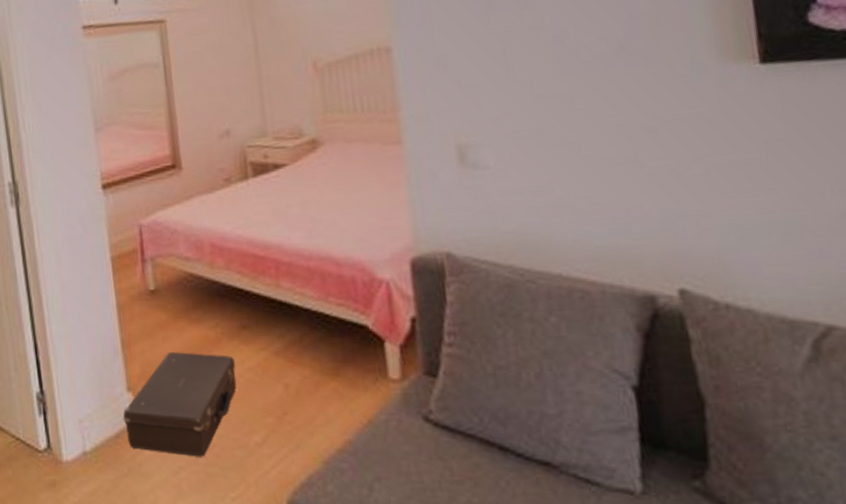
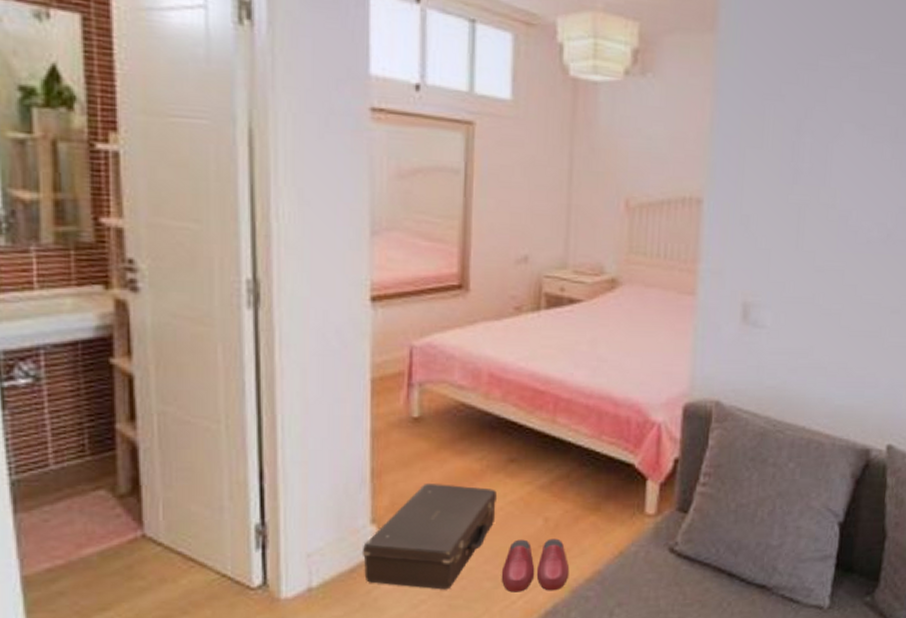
slippers: none [250,406,319,462] -> present [501,538,570,593]

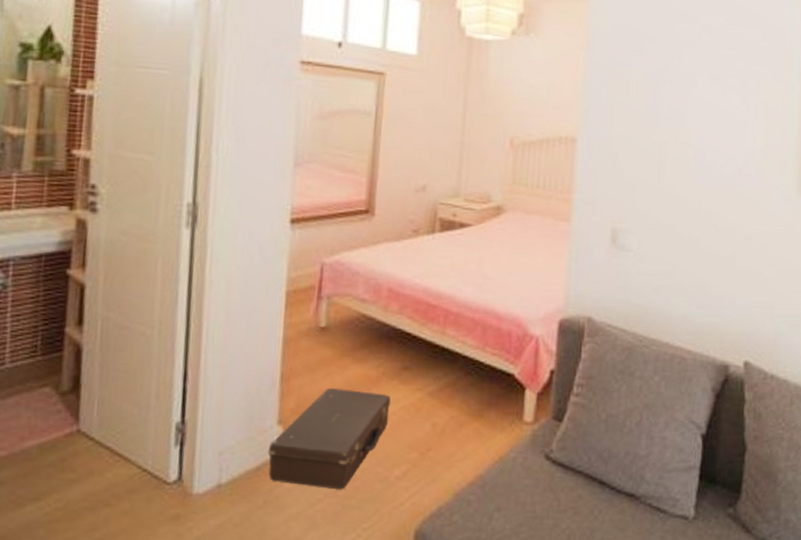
slippers: present [501,538,570,593] -> none [391,443,454,494]

